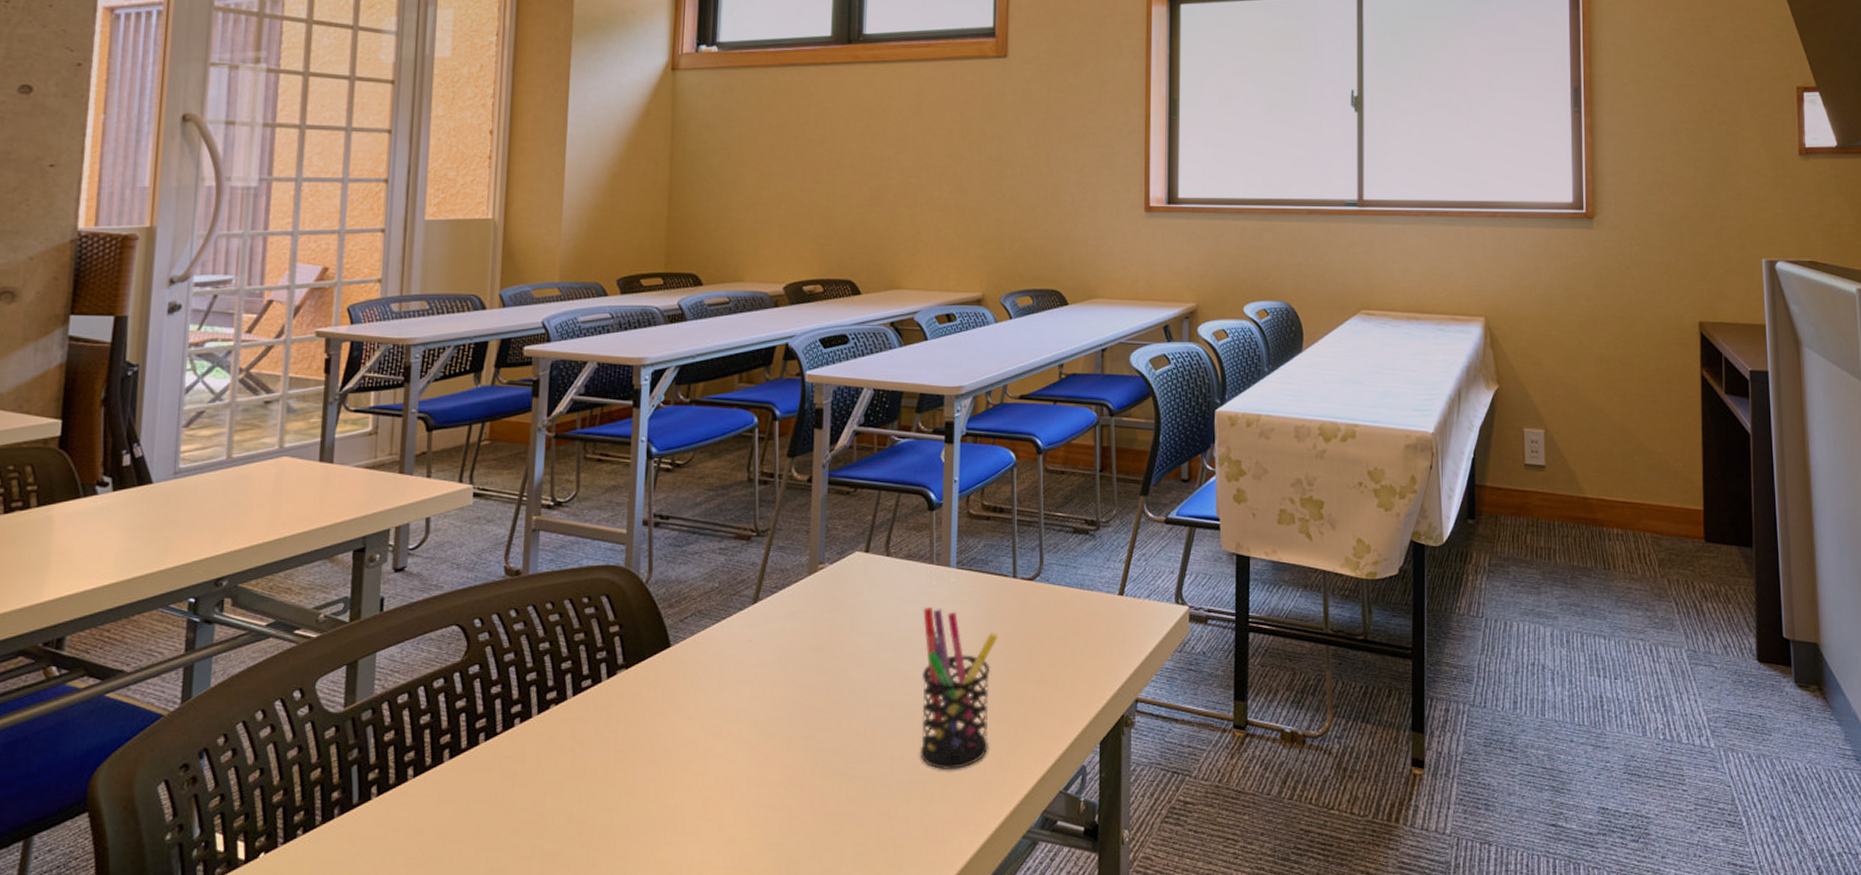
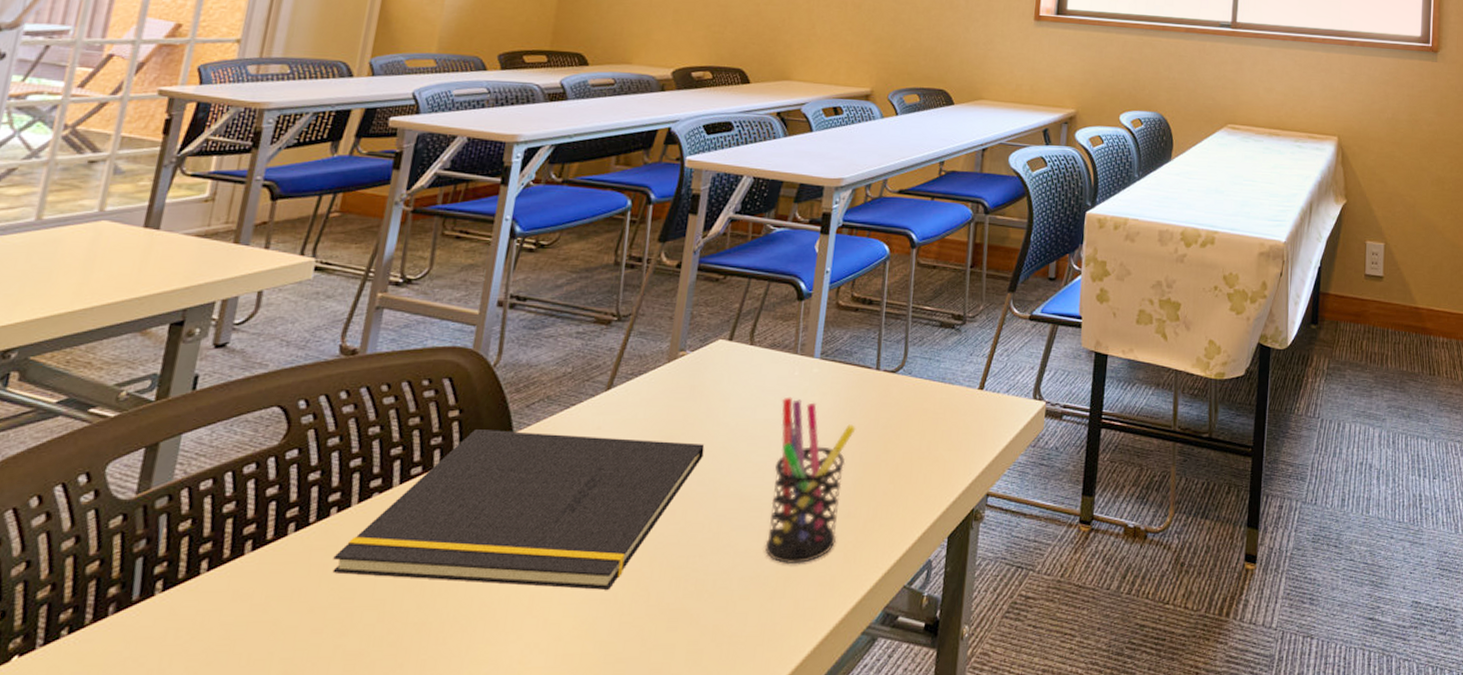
notepad: none [522,643,852,795] -> present [332,430,705,590]

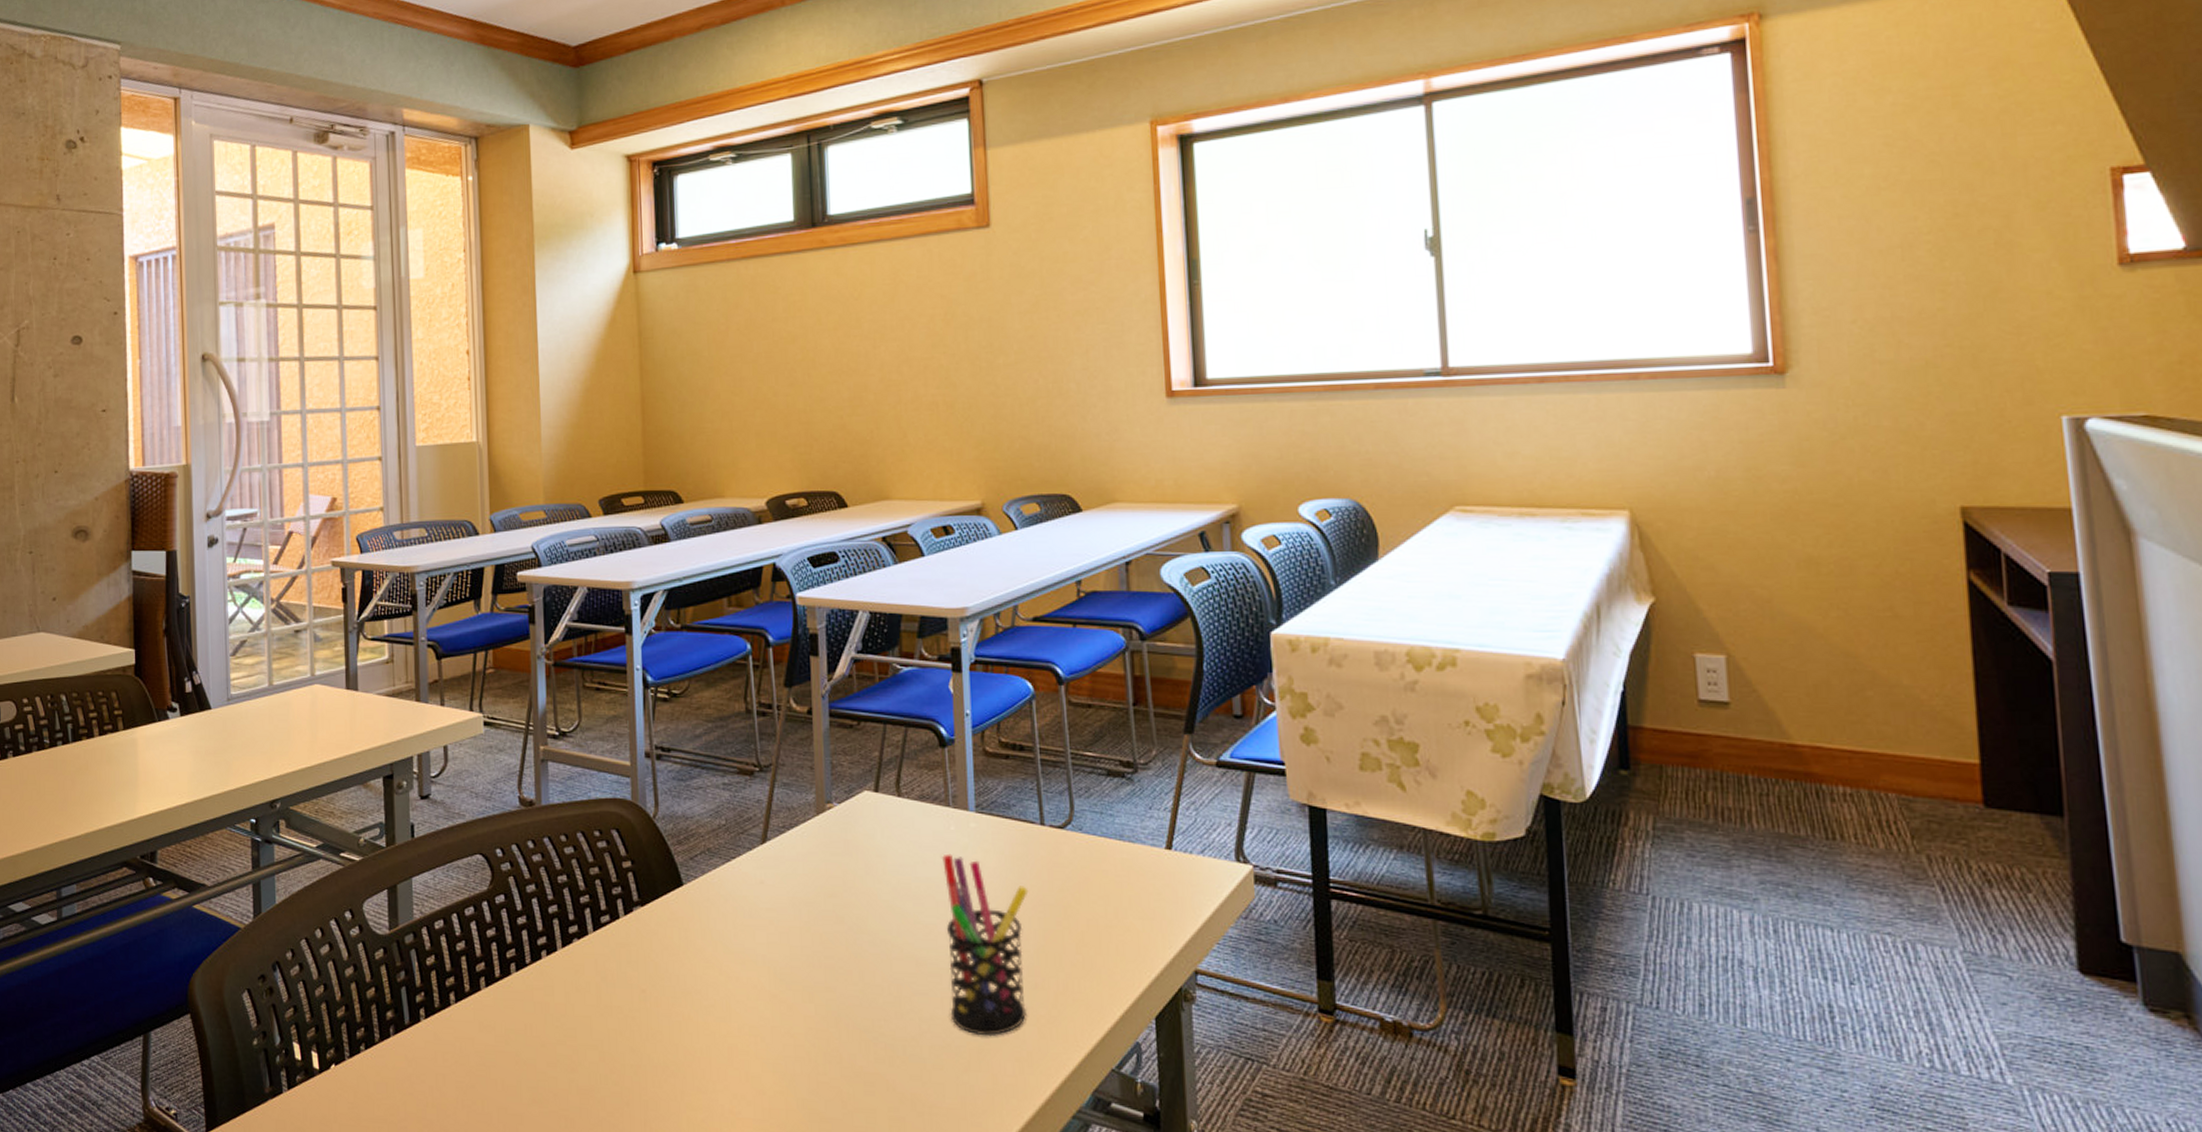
notepad: present [332,430,705,590] -> none [552,881,870,1048]

